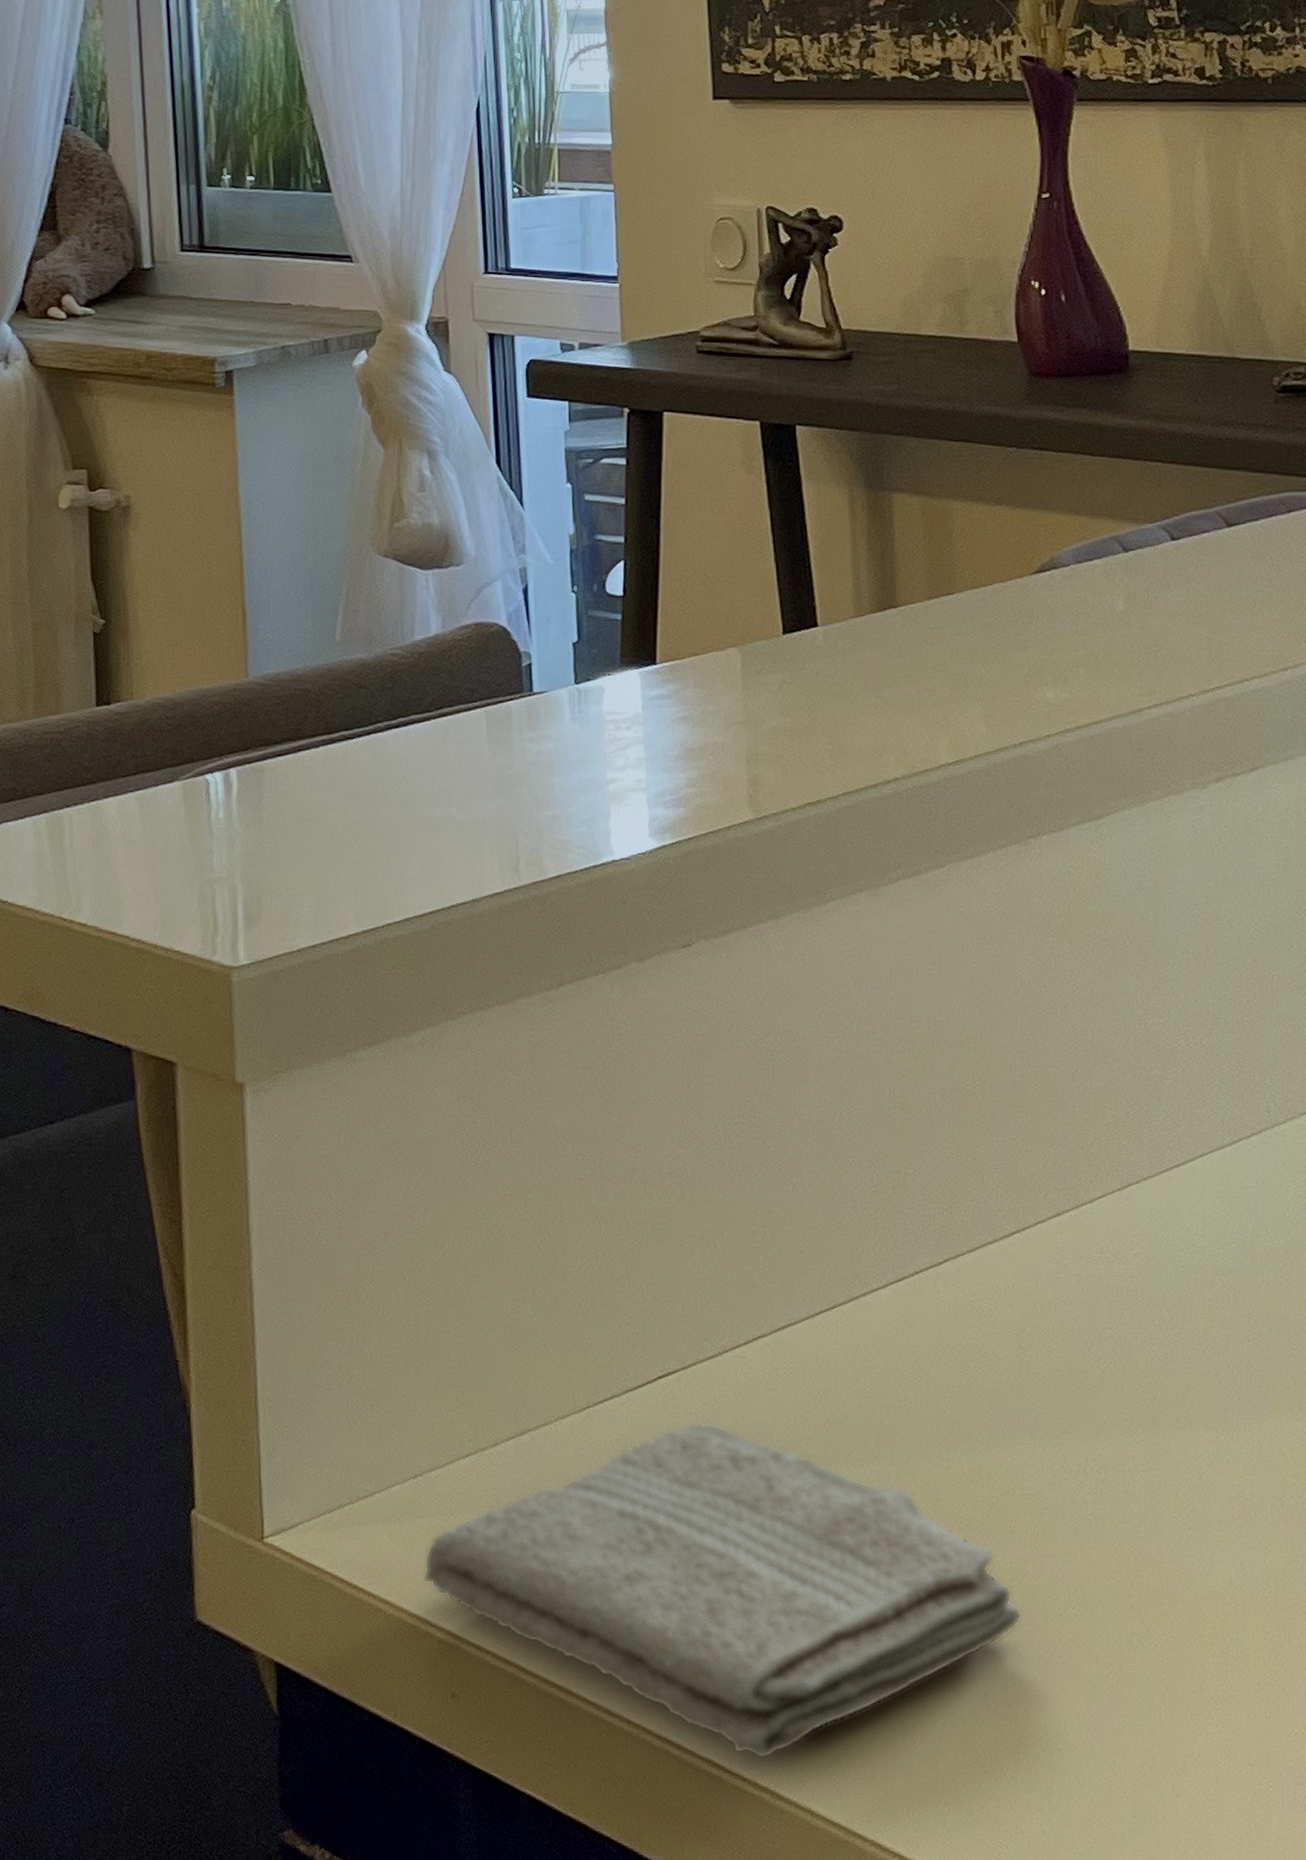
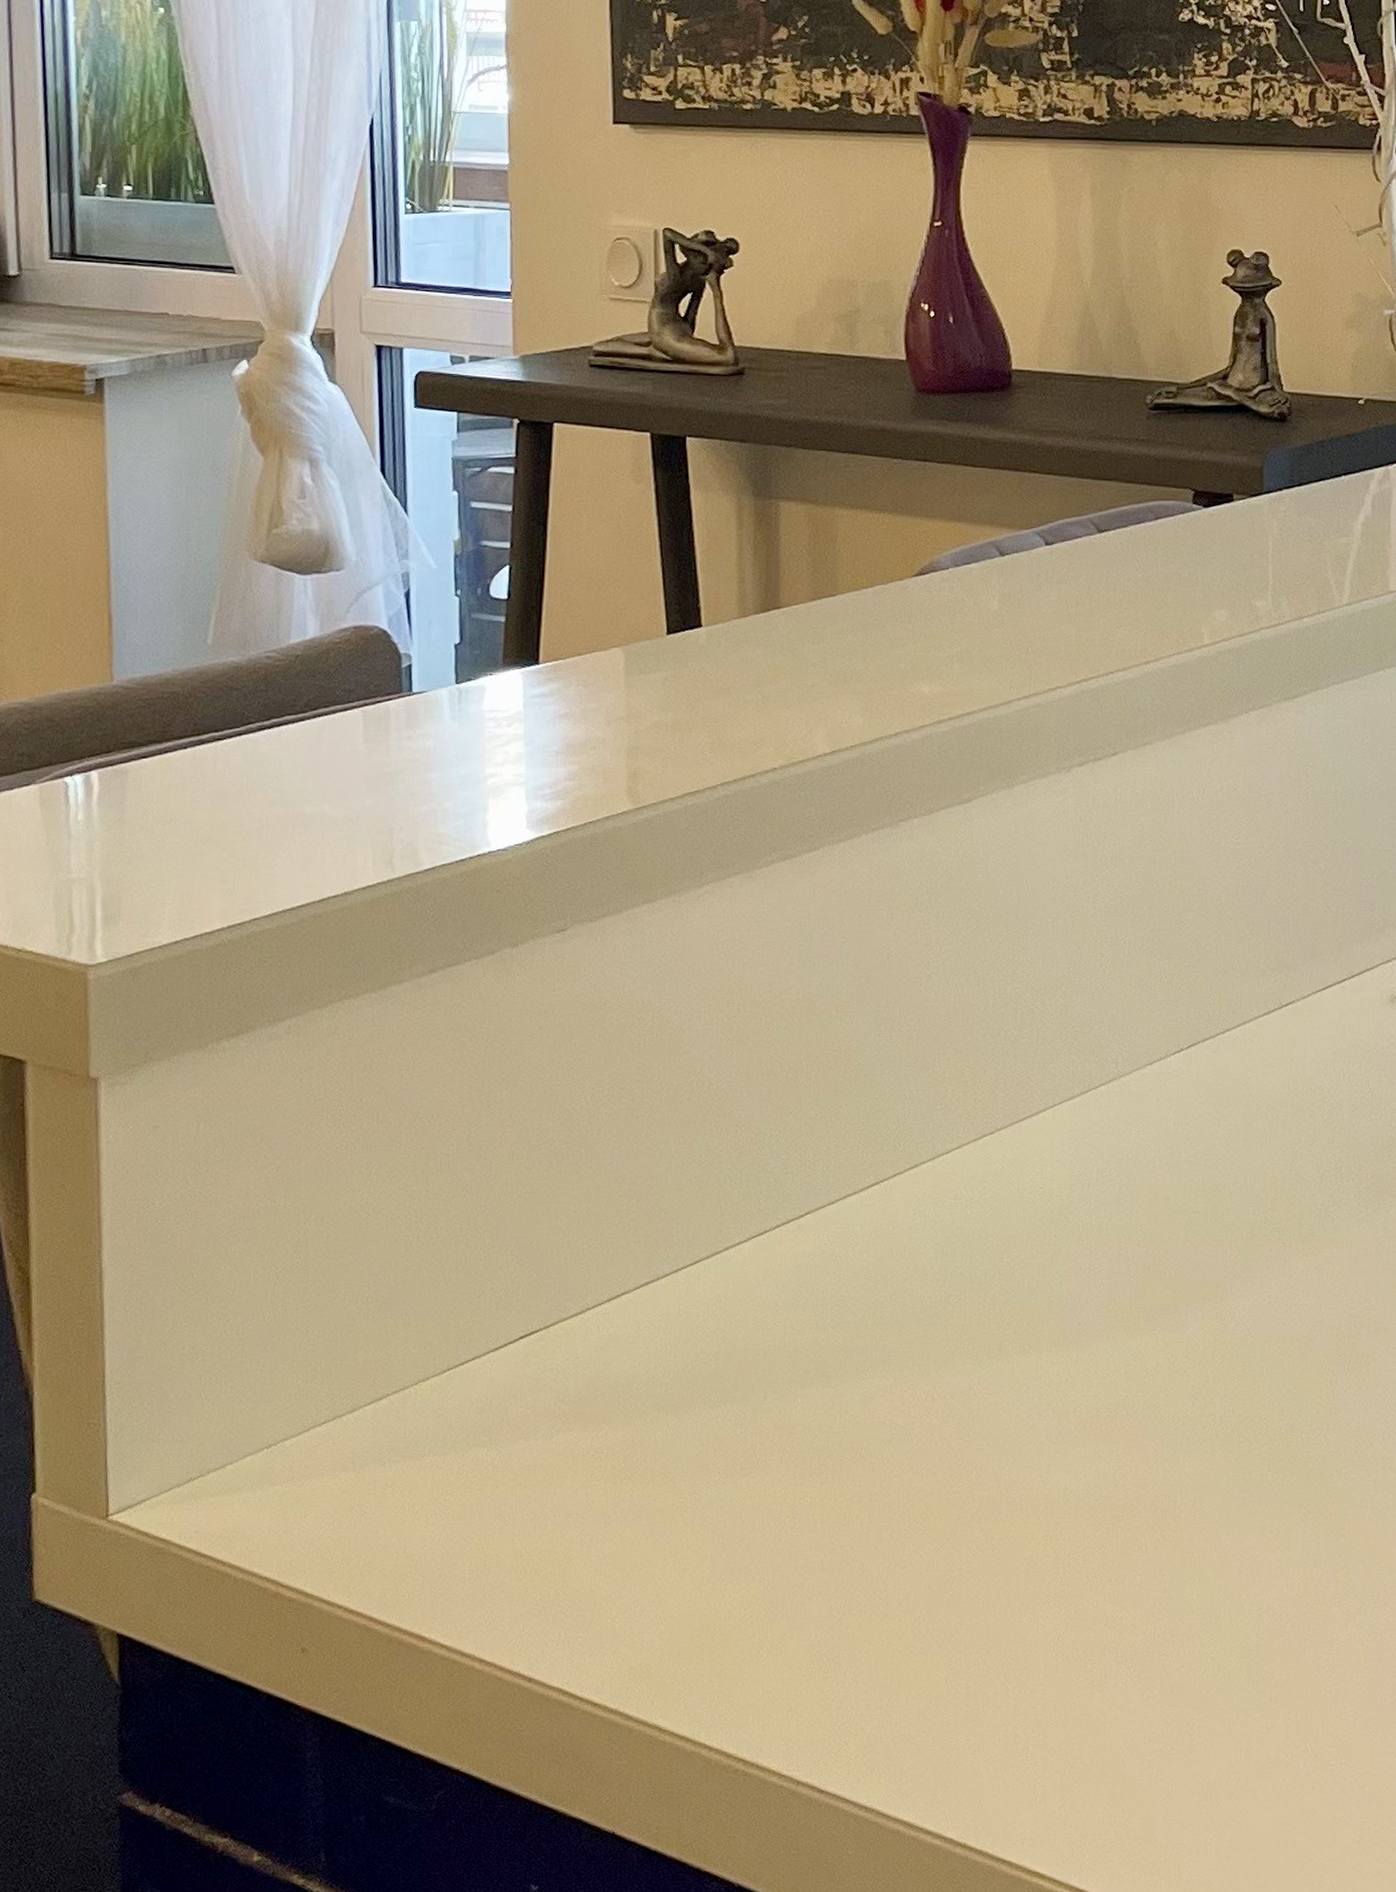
washcloth: present [423,1422,1021,1760] -> none [275,1376,868,1685]

